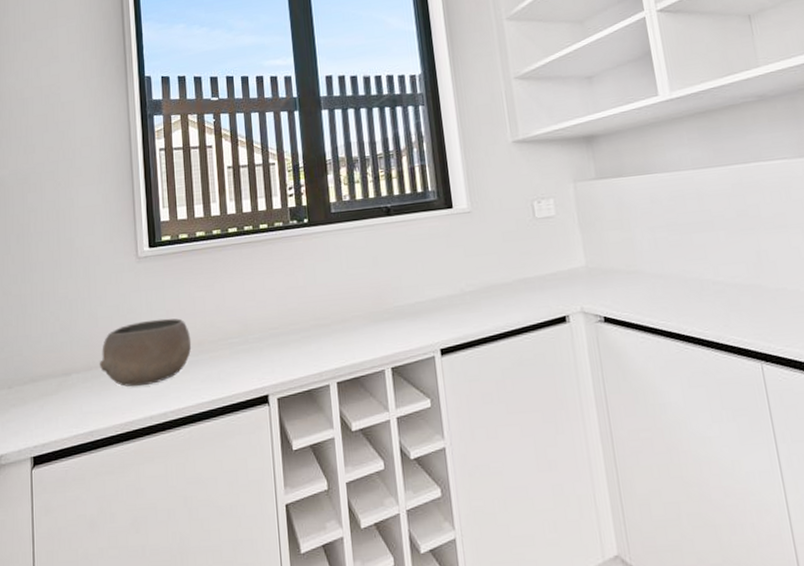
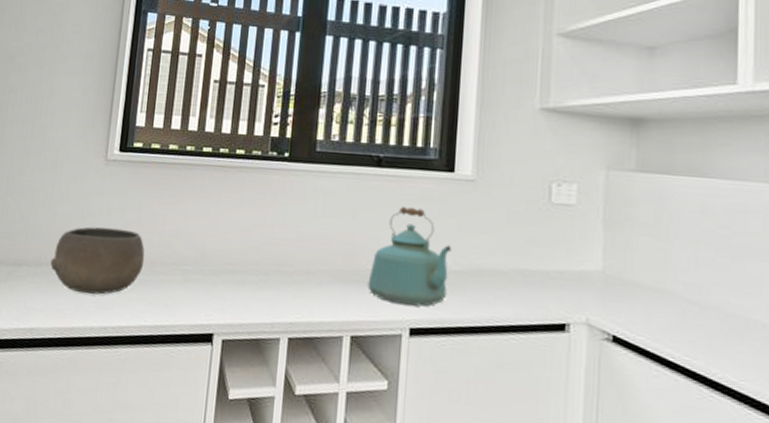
kettle: none [397,245,466,331] -> present [367,206,451,307]

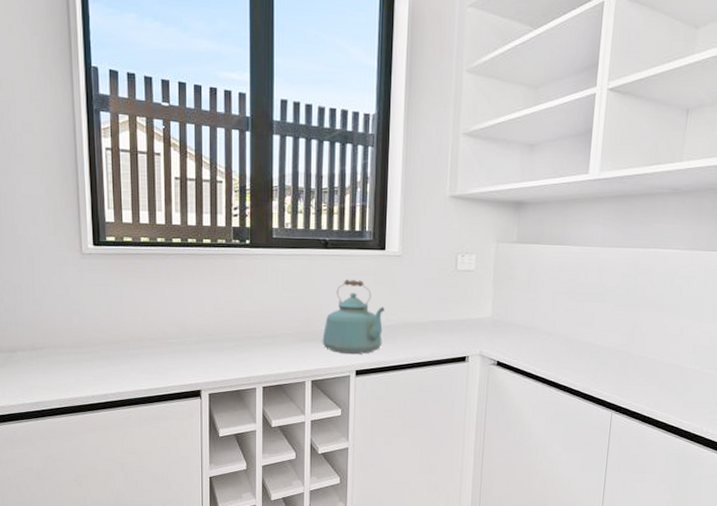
bowl: present [50,226,145,295] -> none [43,313,133,370]

